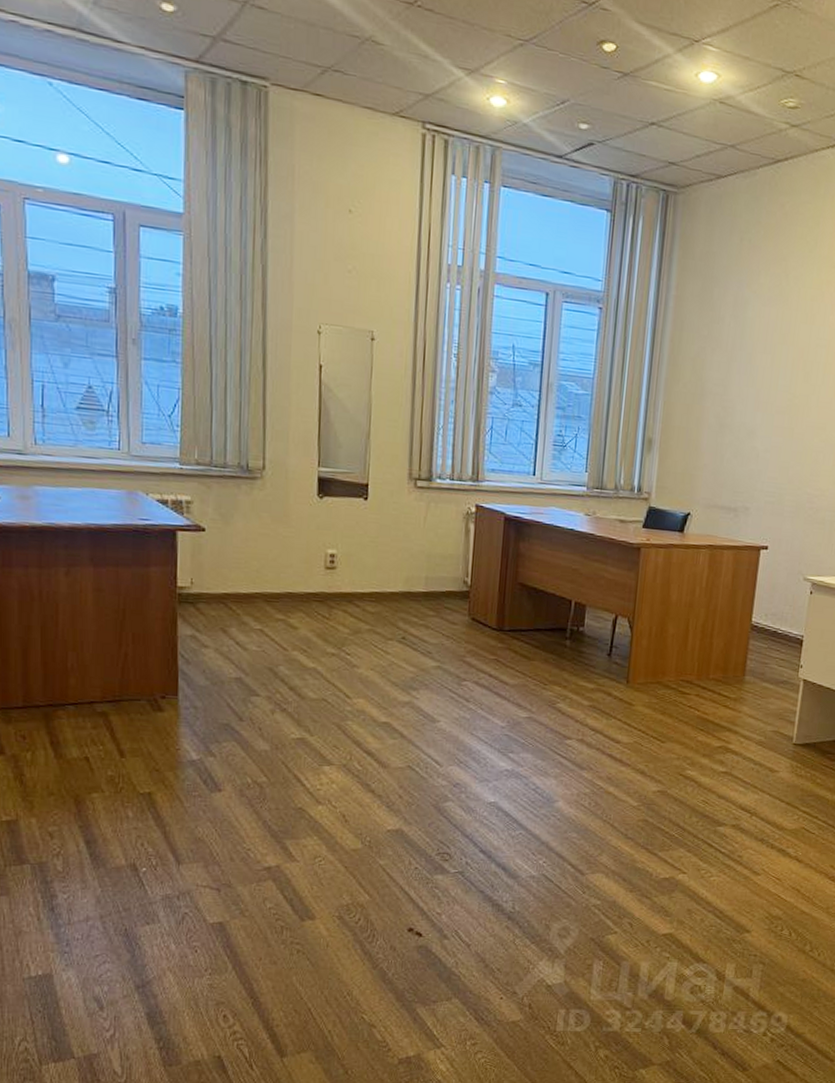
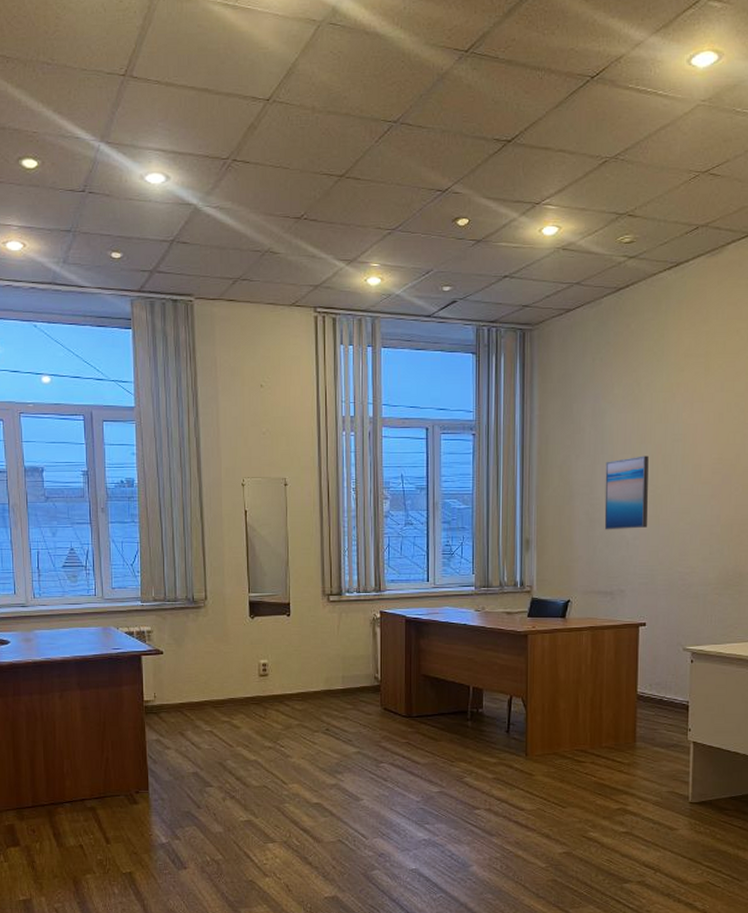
wall art: none [734,358,790,441] -> present [604,455,649,530]

